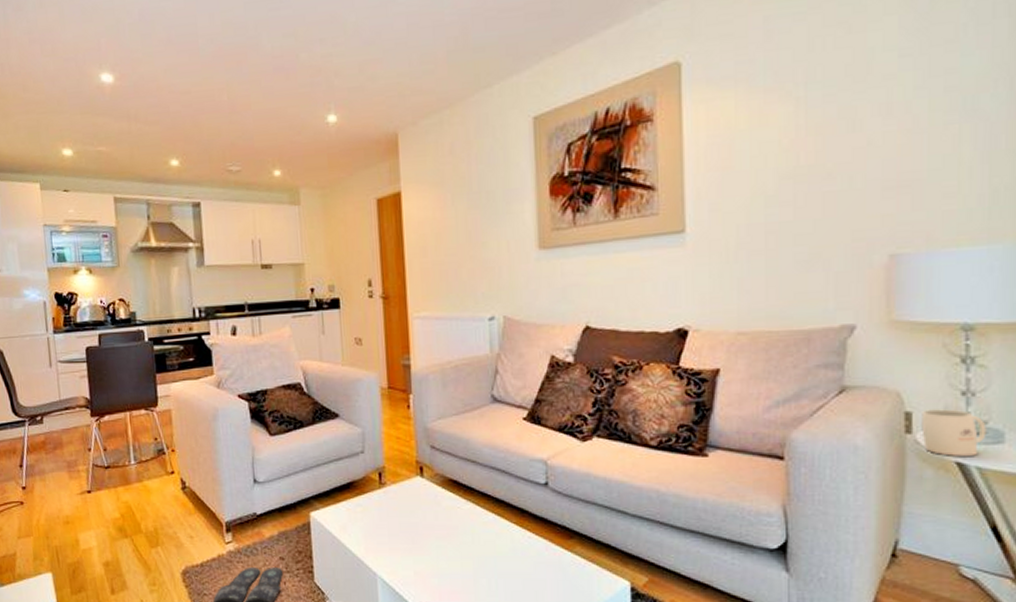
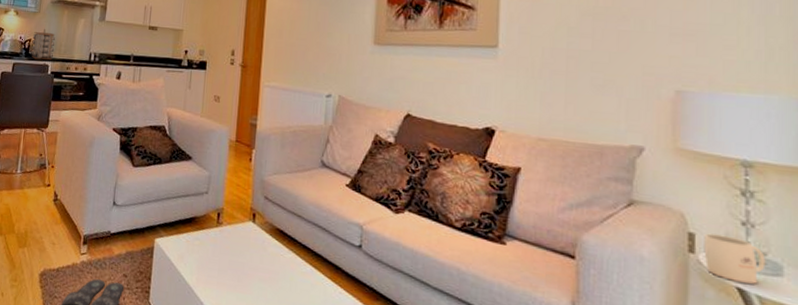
spice rack: none [116,285,148,326] -> present [31,28,56,61]

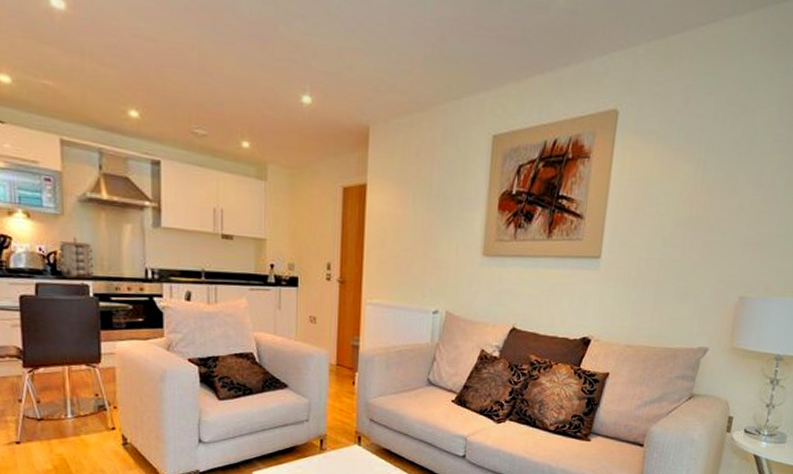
mug: present [704,233,766,285] -> none [736,416,777,452]

